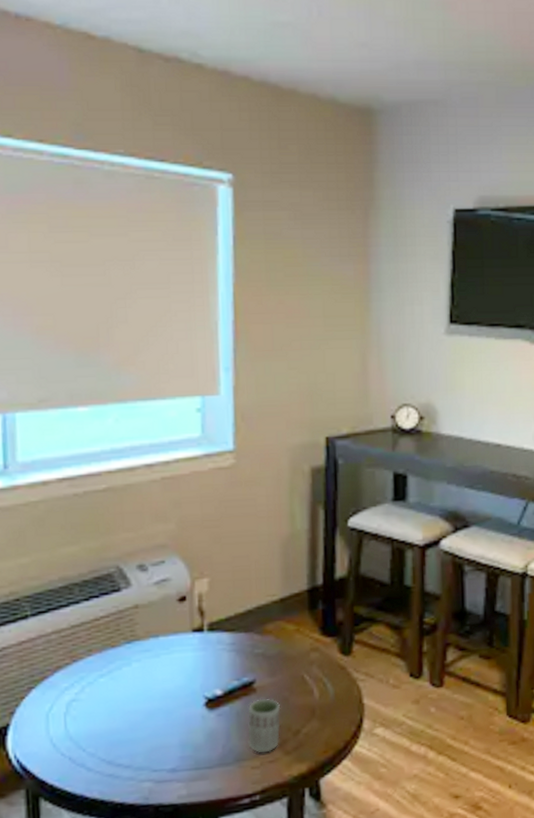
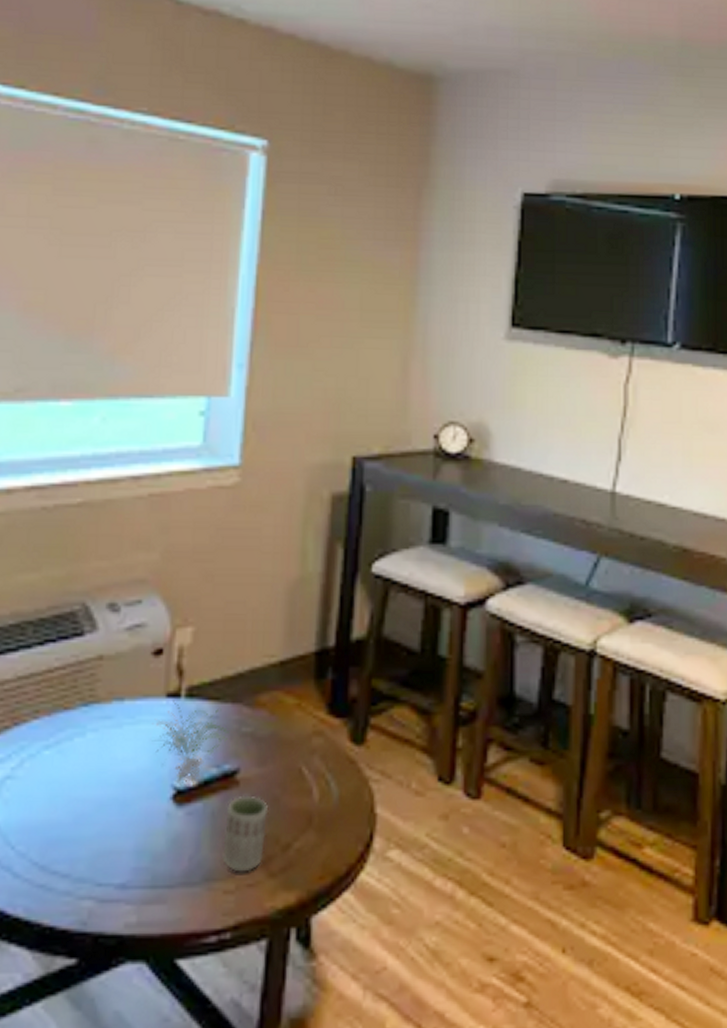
plant: none [183,634,245,696] -> present [152,700,229,786]

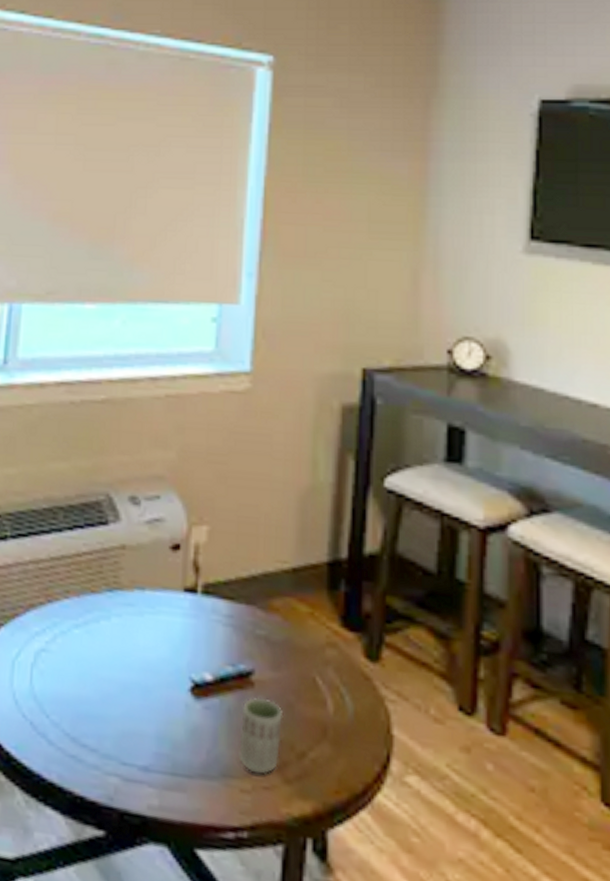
plant: present [152,700,229,786] -> none [171,595,244,682]

